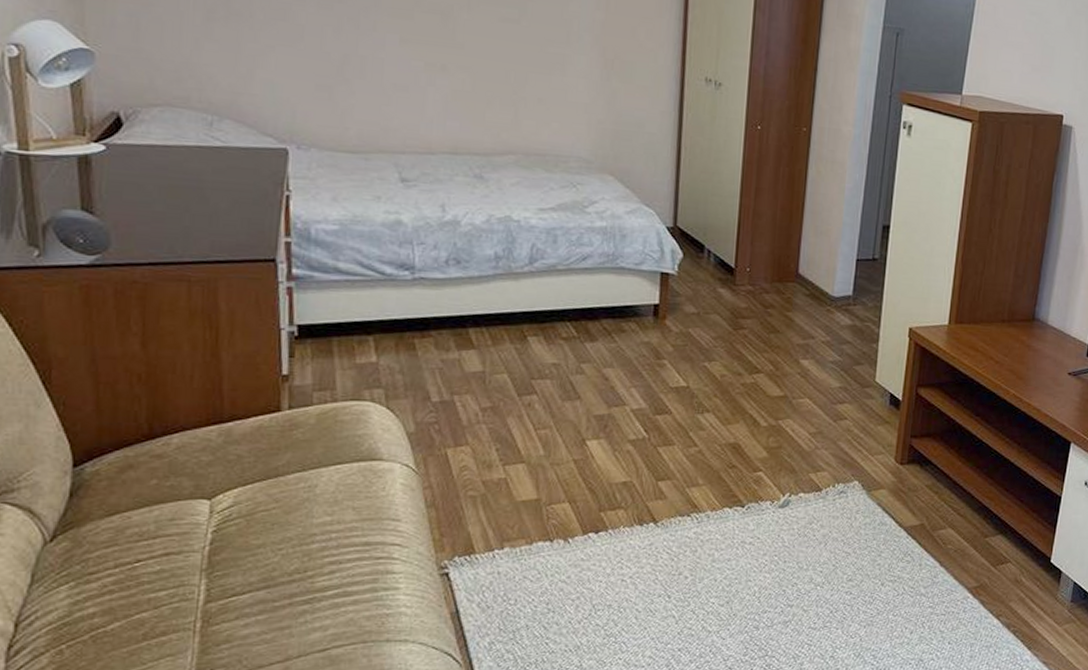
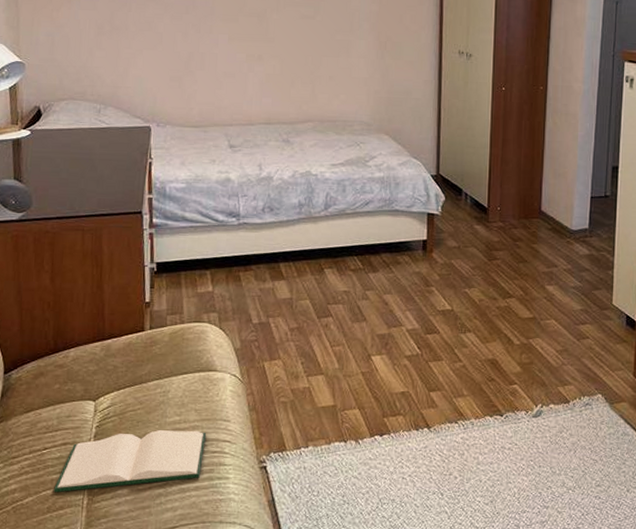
hardback book: none [152,532,369,616] -> present [54,430,207,493]

